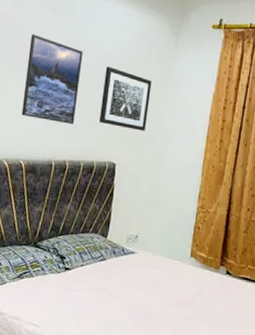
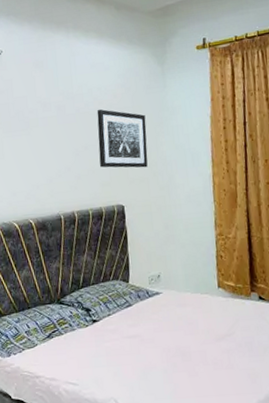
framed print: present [21,34,83,125] -> none [19,92,76,176]

